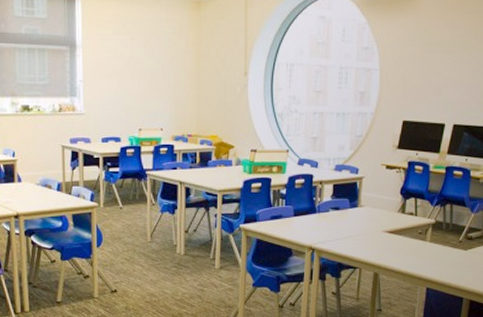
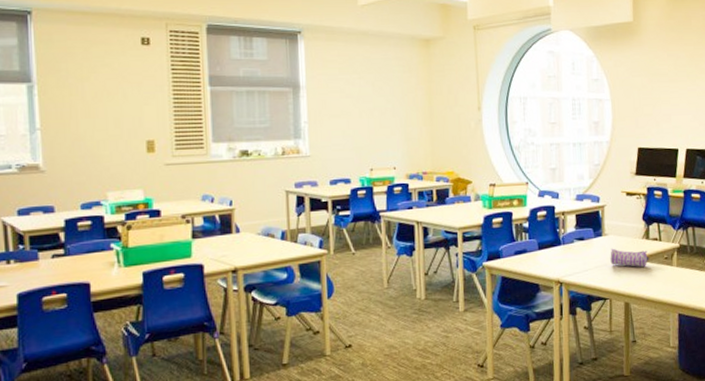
pencil case: none [363,219,403,241] -> present [610,248,649,268]

